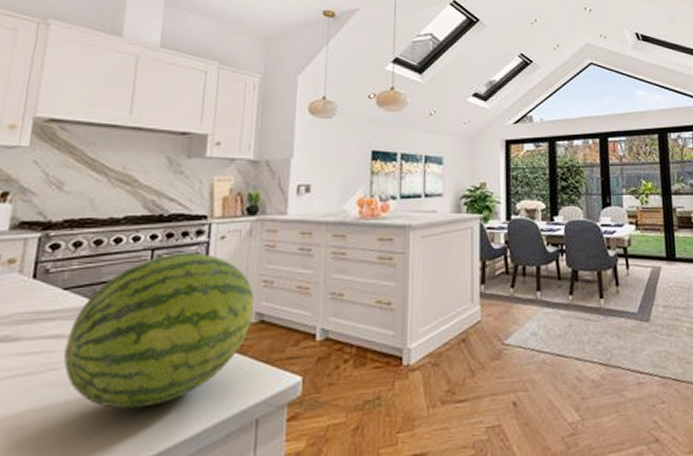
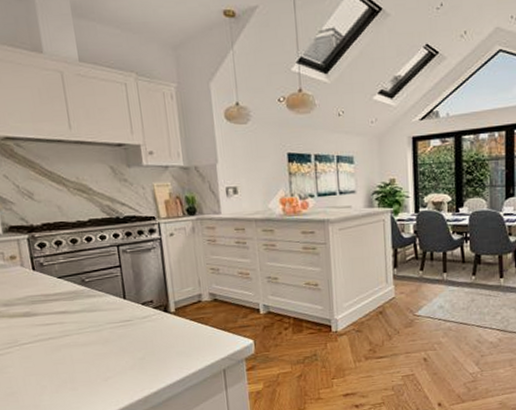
fruit: present [63,252,254,409] -> none [71,247,208,362]

